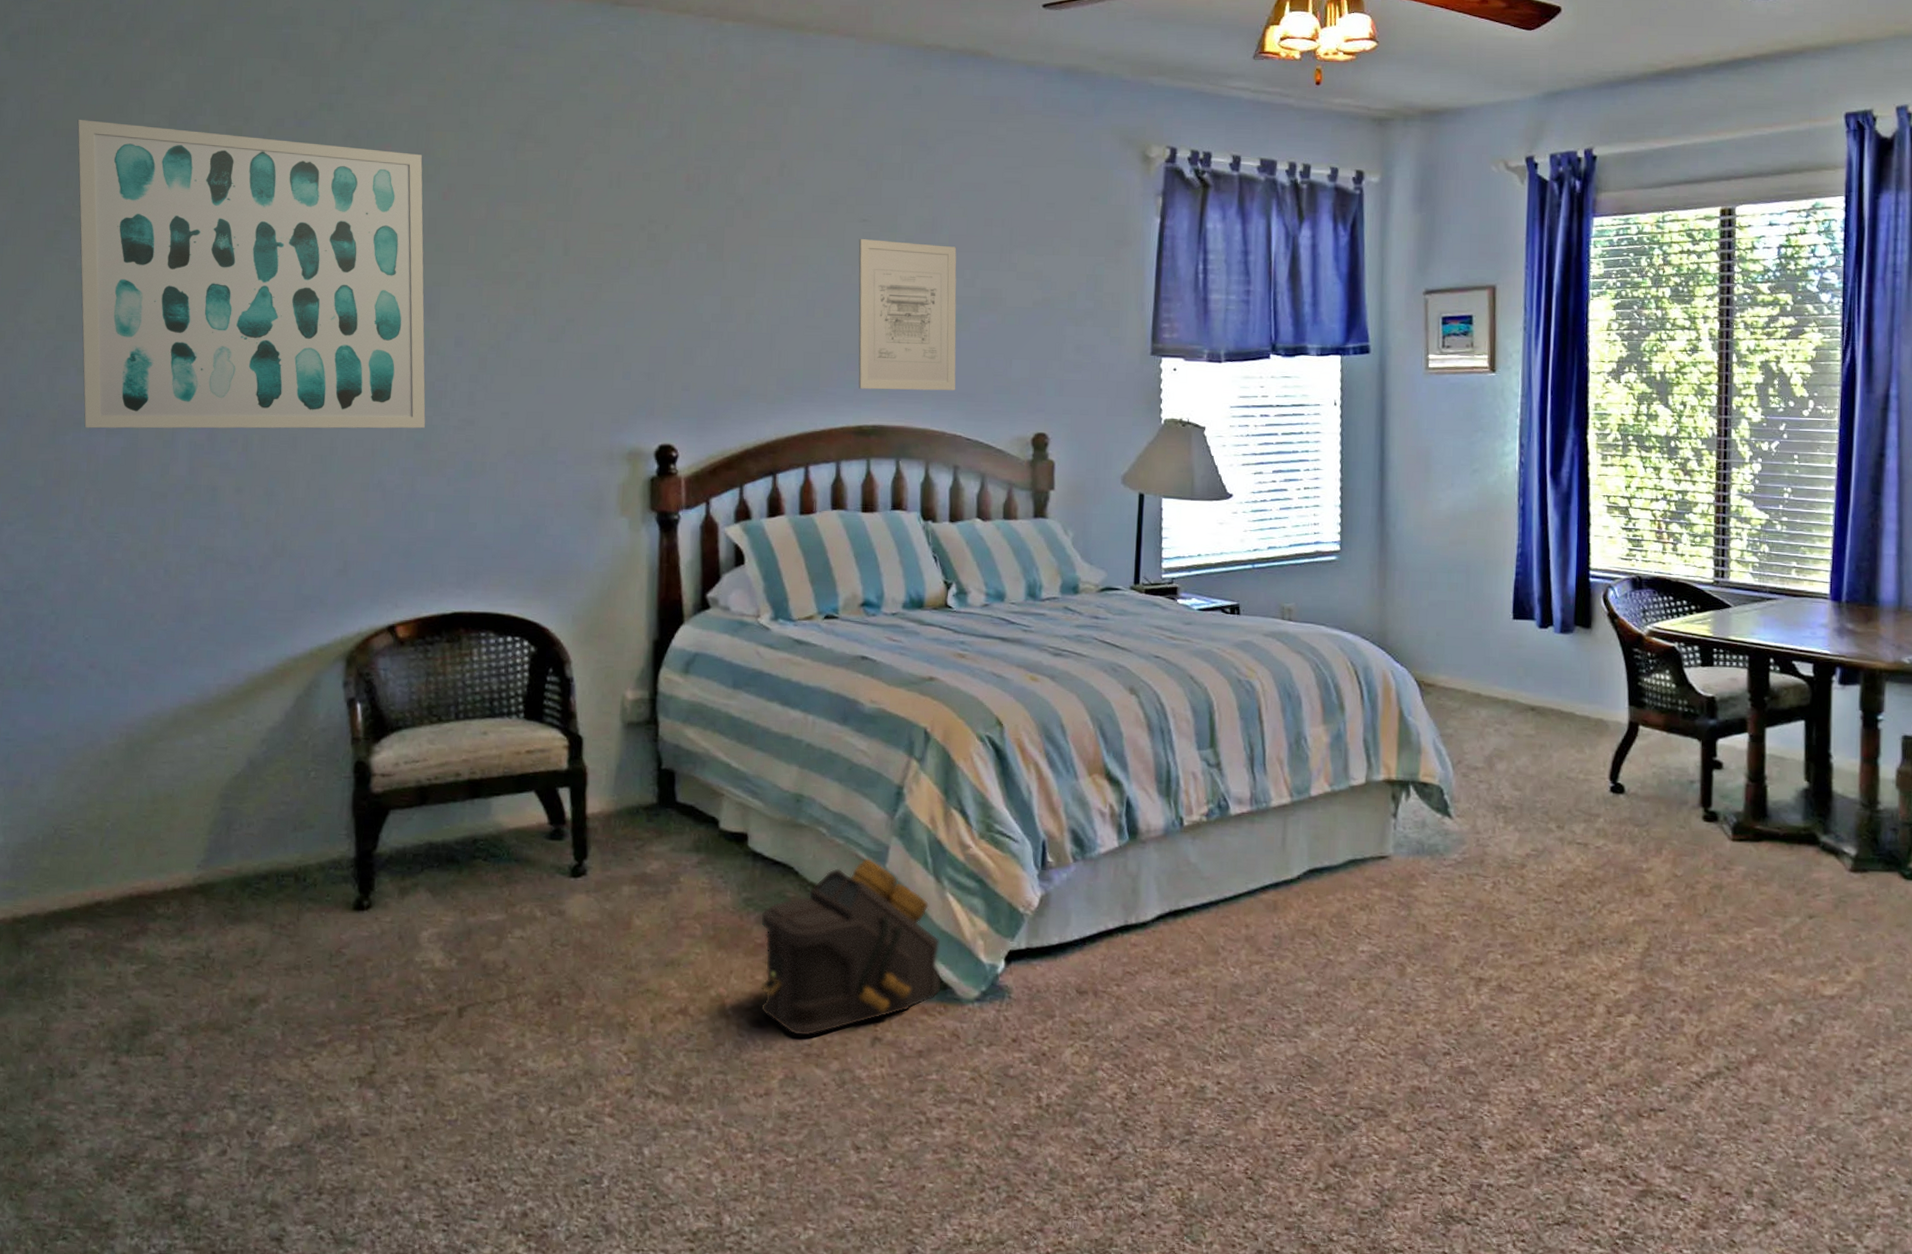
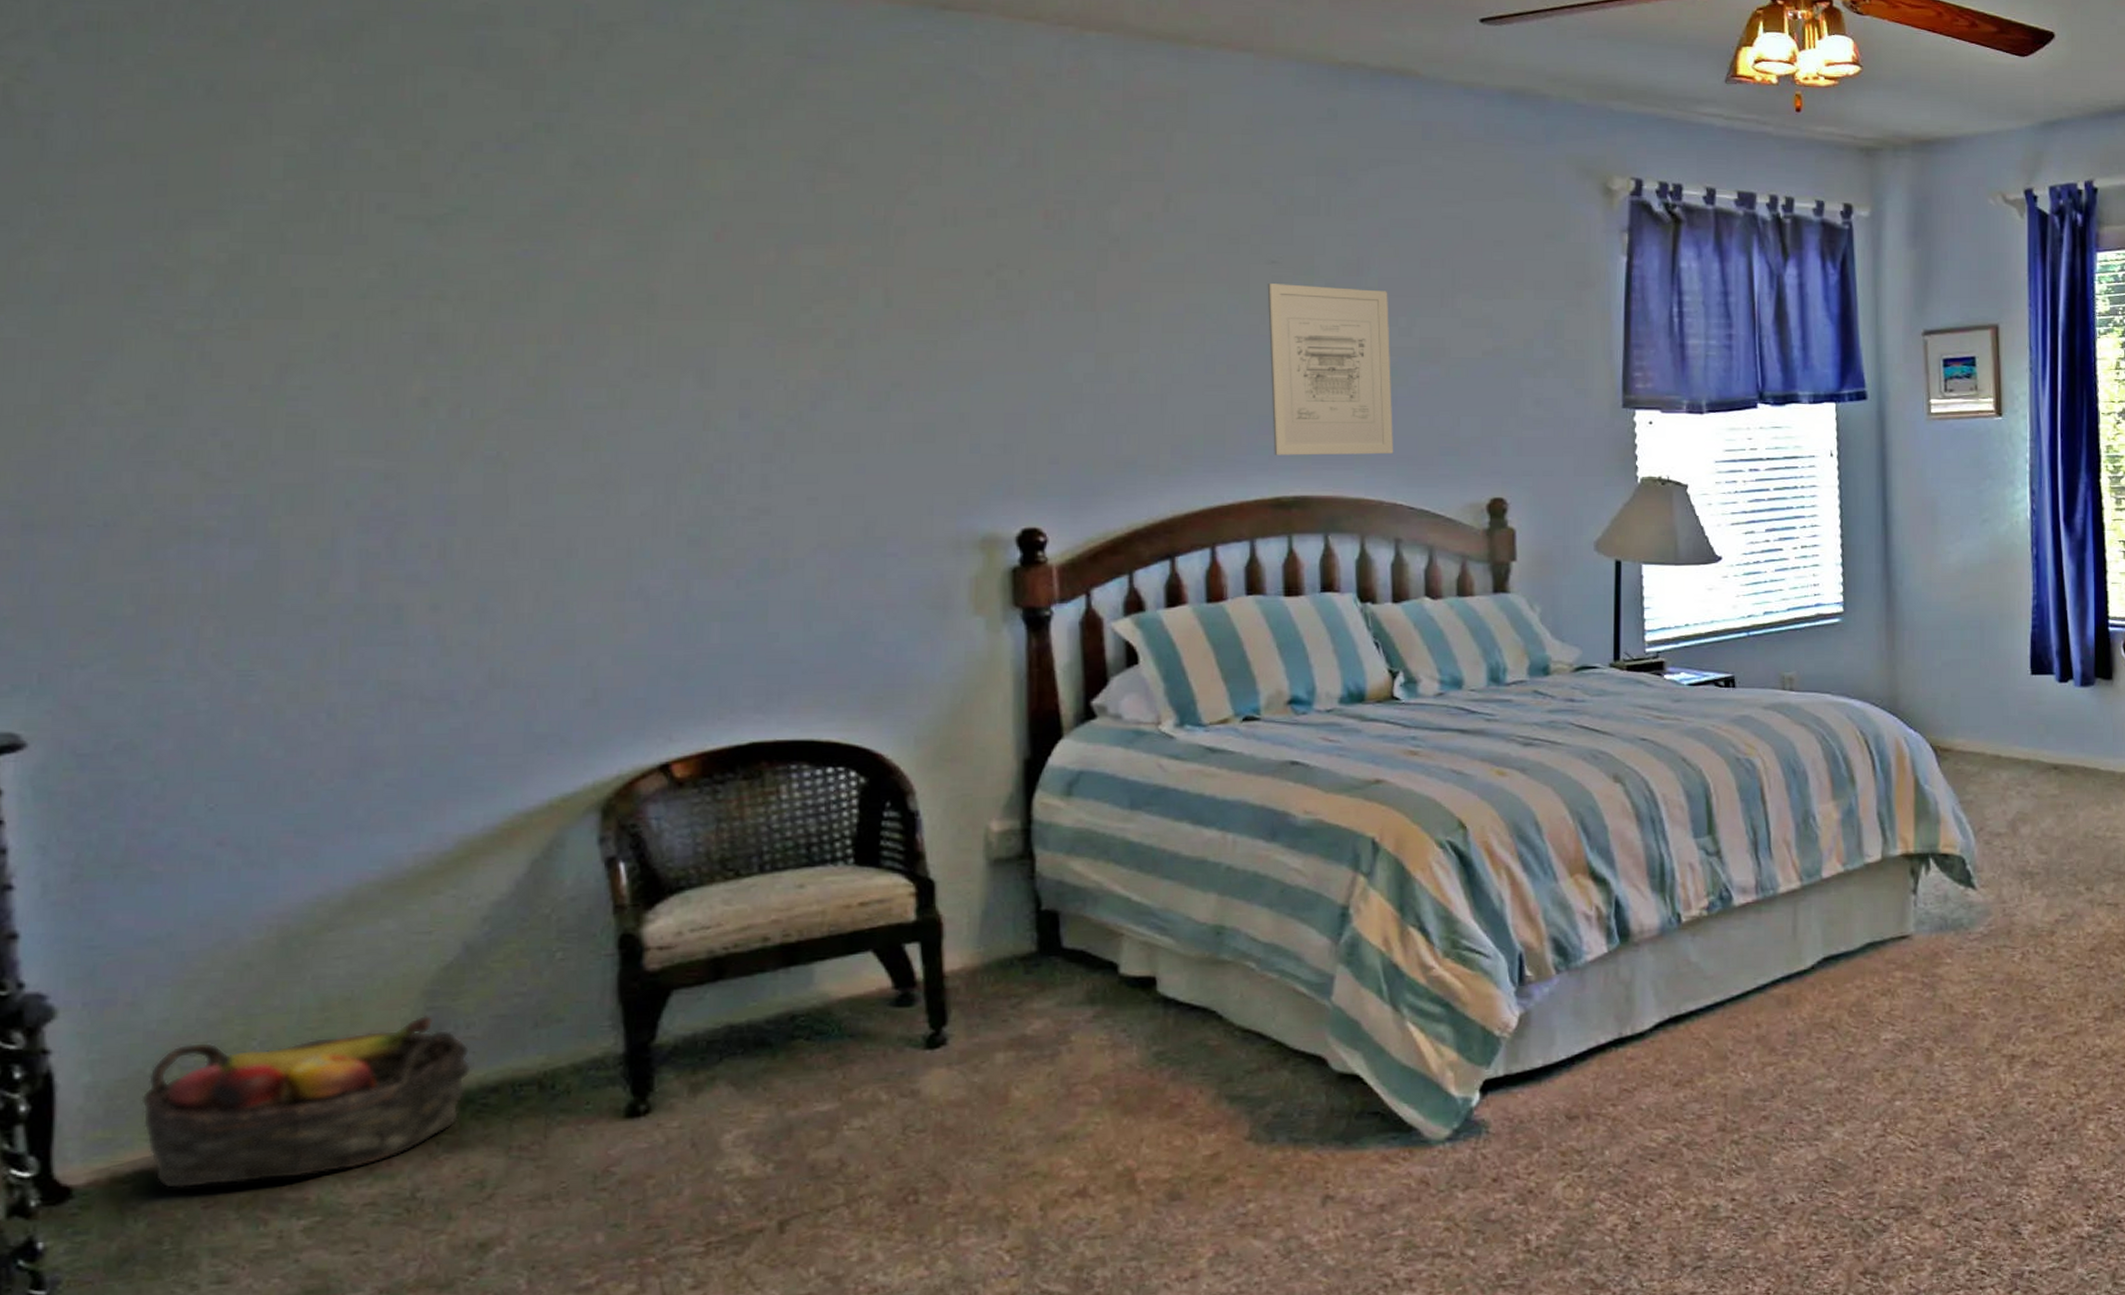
basket: none [34,813,250,933] -> present [141,1015,471,1189]
wall art: present [77,120,426,429] -> none [168,142,702,538]
backpack: present [759,857,942,1037] -> none [1176,991,1405,1206]

